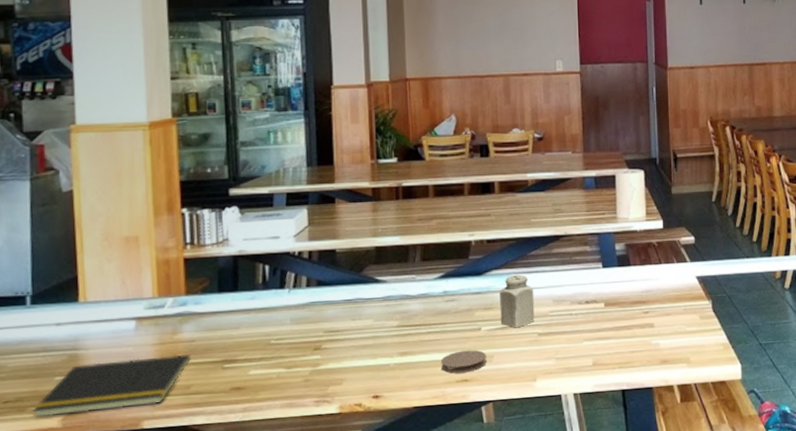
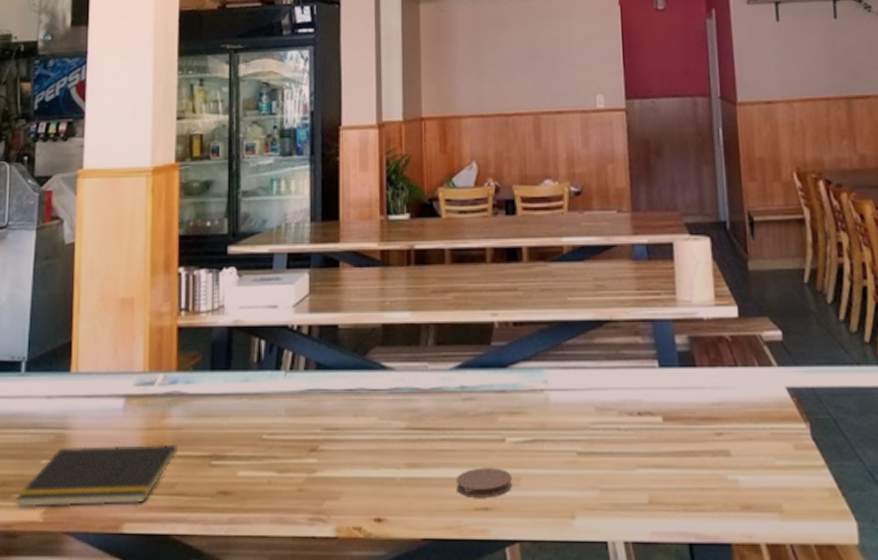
salt shaker: present [499,275,535,327] -> none [528,370,573,441]

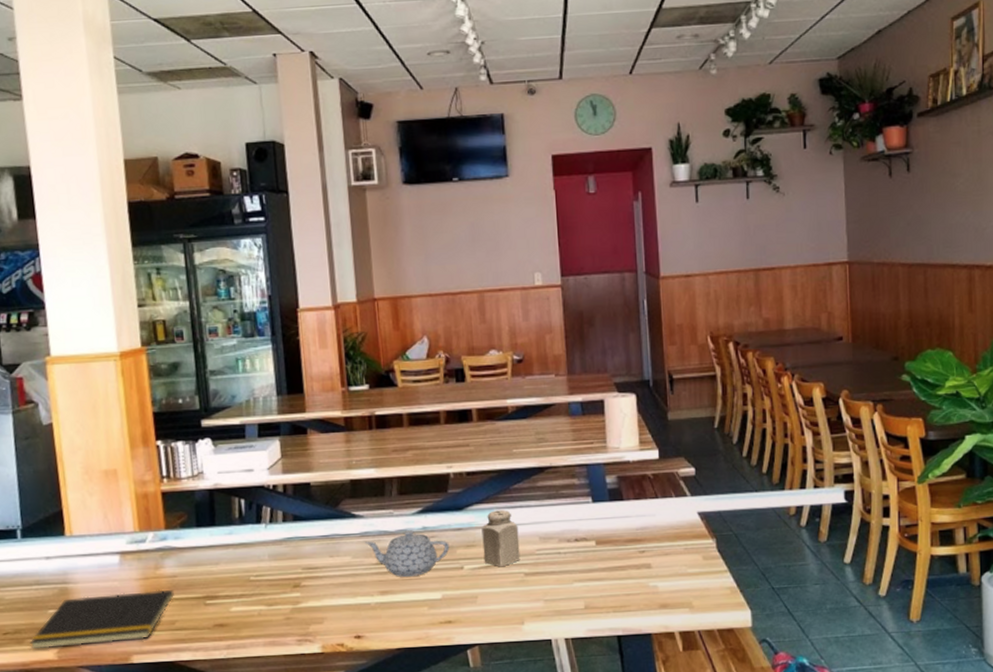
teapot: none [395,389,490,447] -> present [365,530,450,577]
coaster: present [455,467,512,498] -> none [422,590,470,614]
salt shaker: none [528,370,573,441] -> present [481,510,520,566]

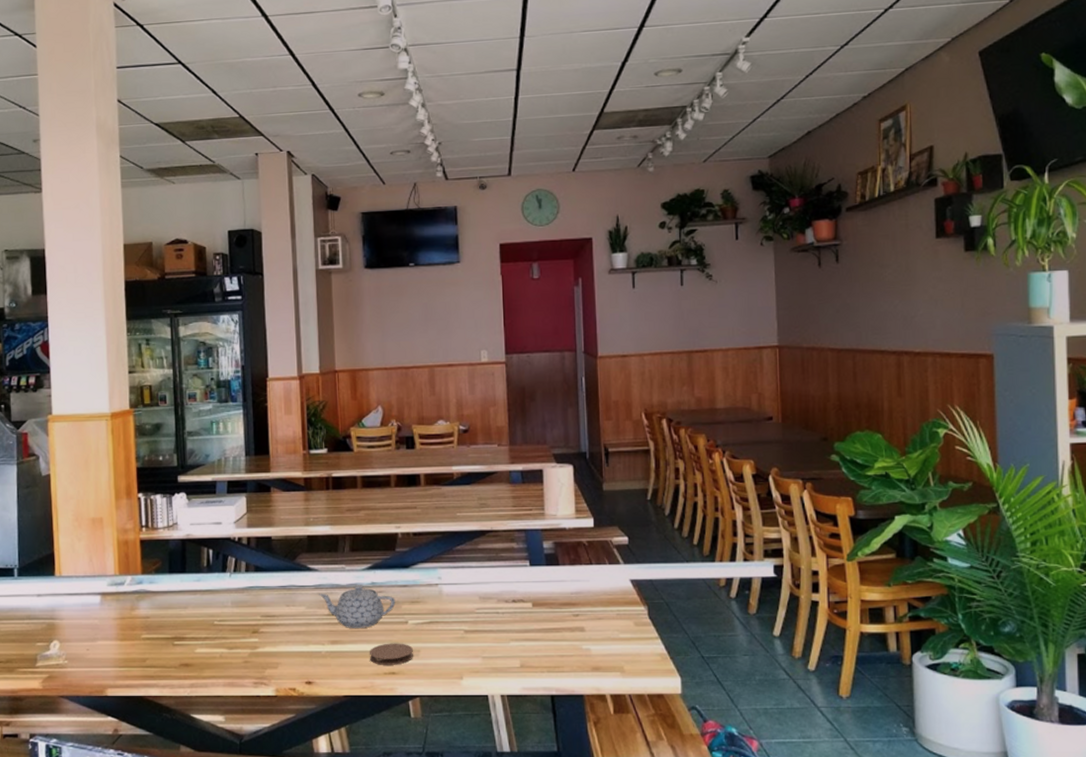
notepad: present [29,590,174,650] -> none [19,629,146,678]
coaster: none [422,590,470,614] -> present [369,643,413,665]
salt shaker: present [481,510,520,566] -> none [426,569,461,623]

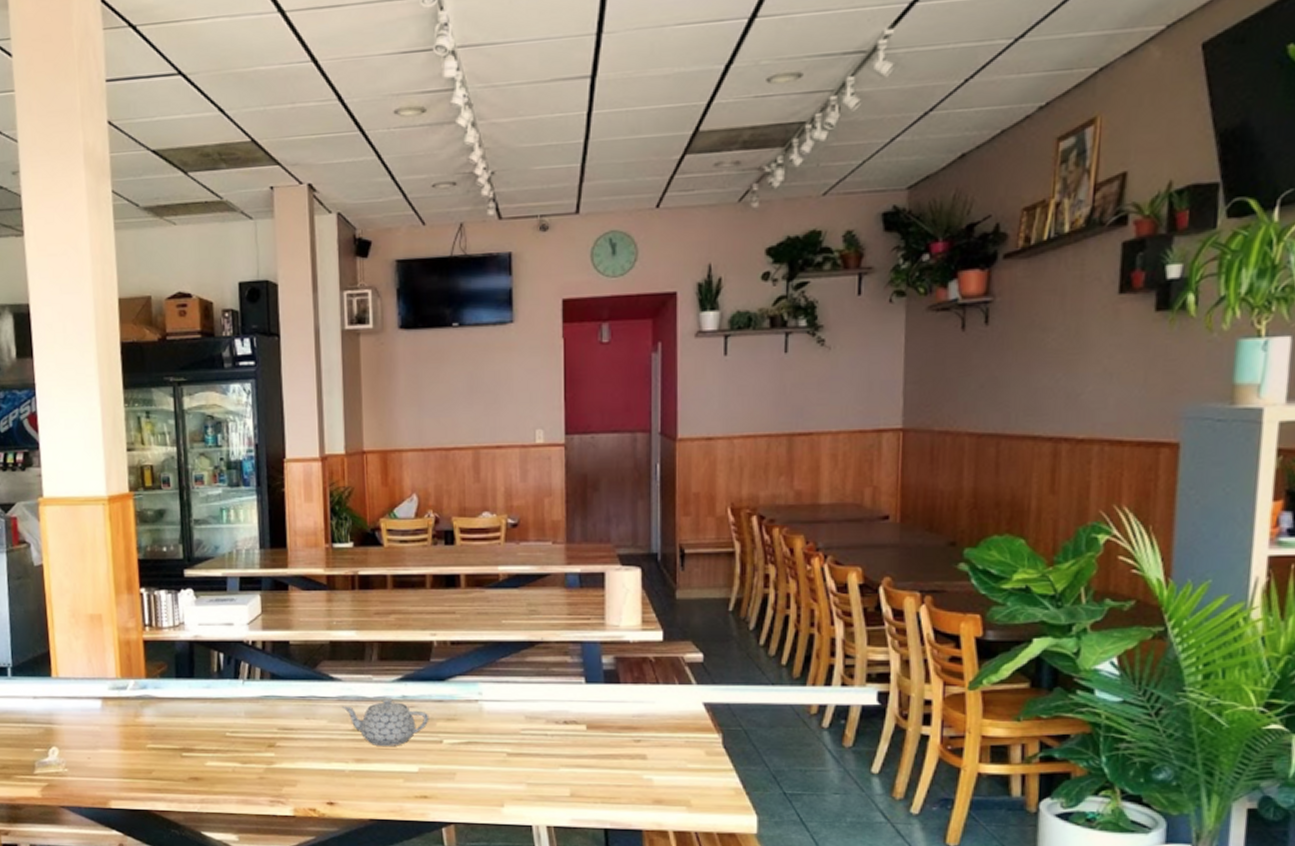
coaster: present [369,643,413,665] -> none [398,764,448,788]

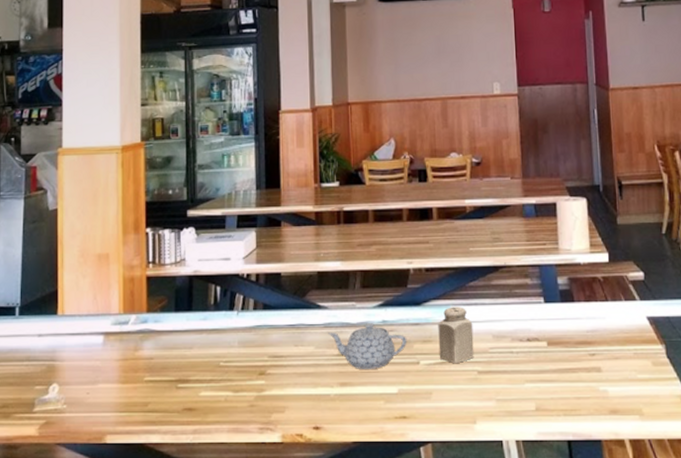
salt shaker: none [464,684,504,744] -> present [438,307,474,363]

